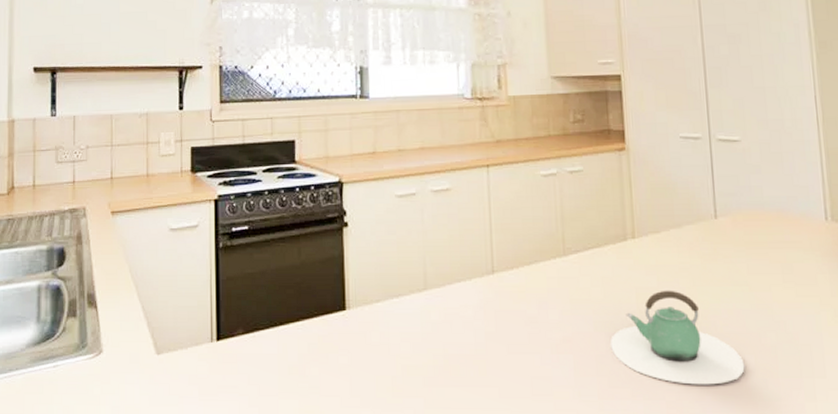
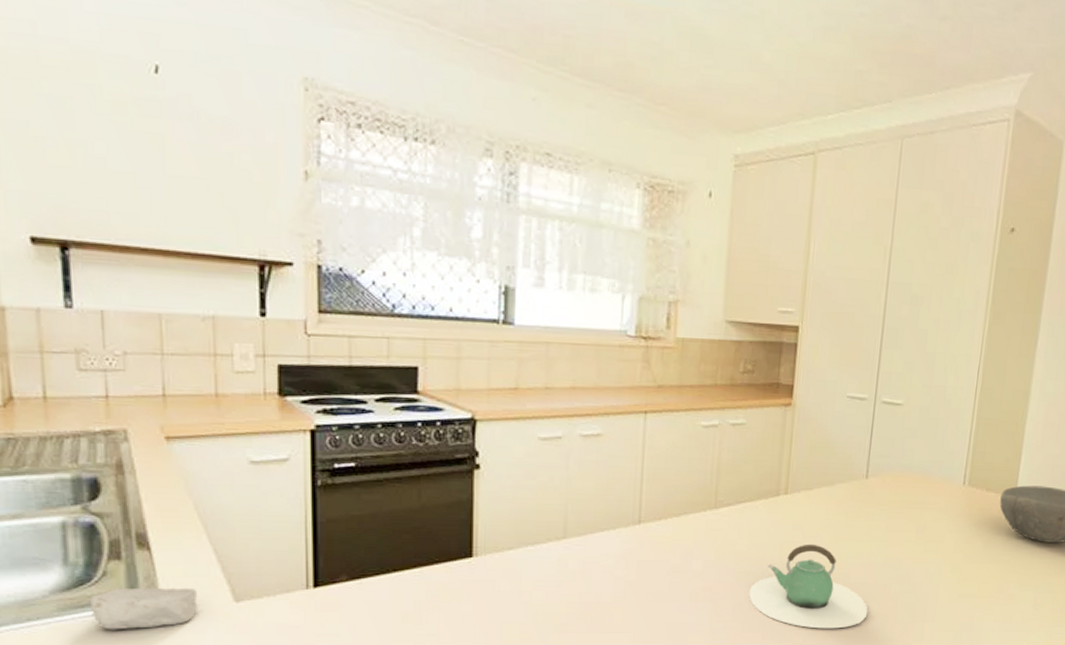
soap bar: none [53,341,130,380] -> present [91,587,199,630]

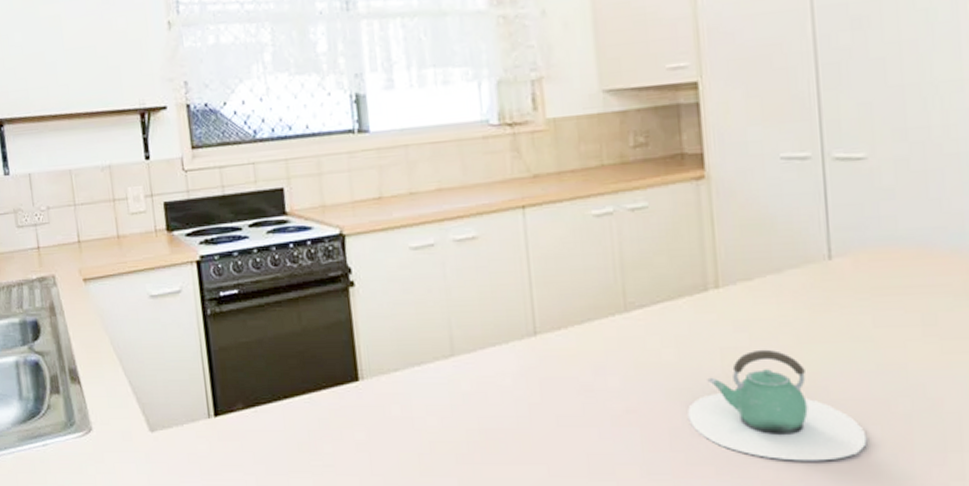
soap bar: present [91,587,199,630] -> none [40,418,122,459]

